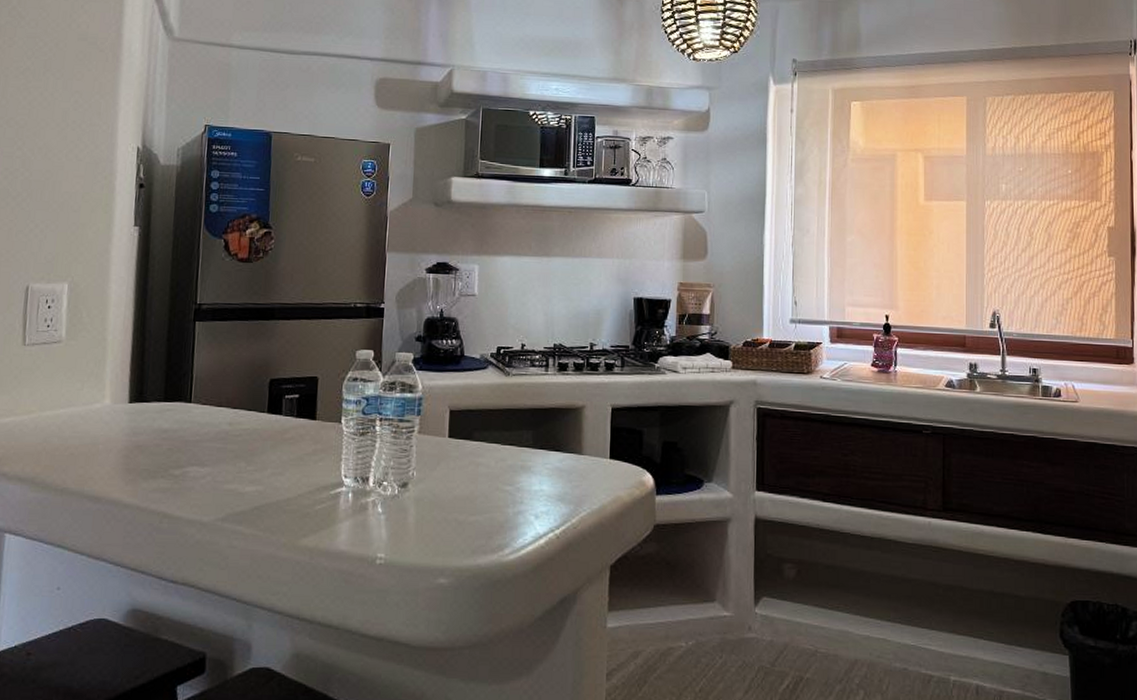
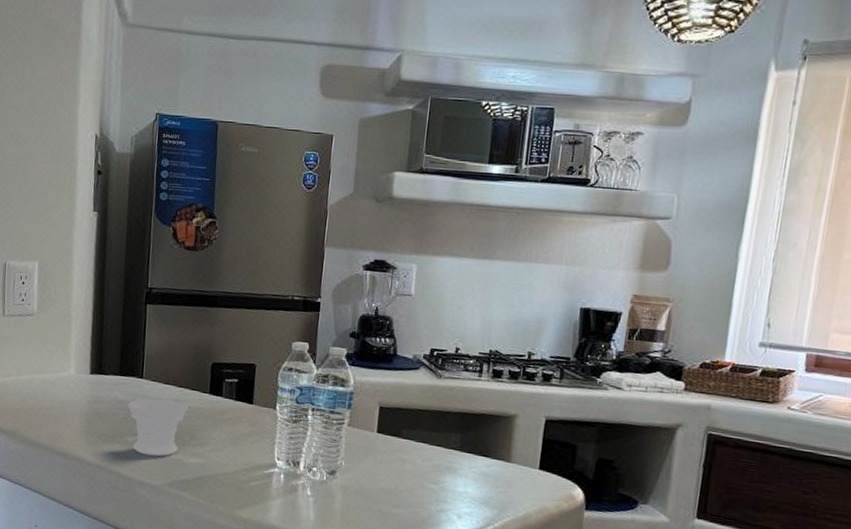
cup: none [174,424,243,489] -> present [128,399,188,456]

